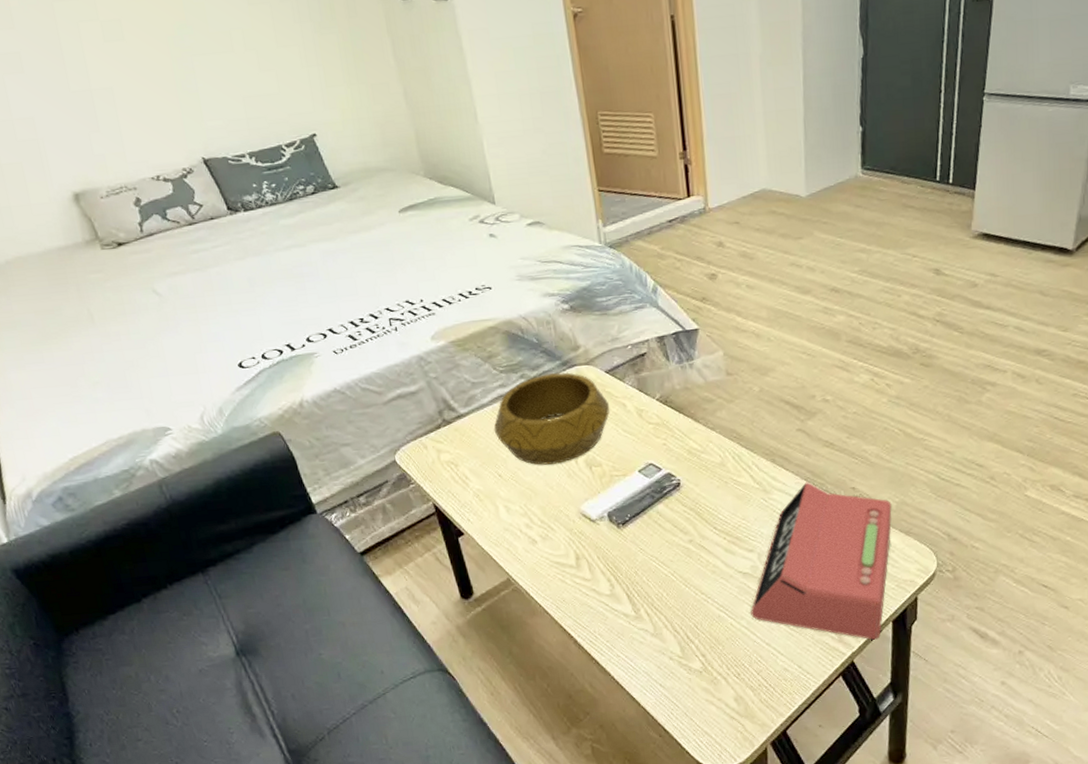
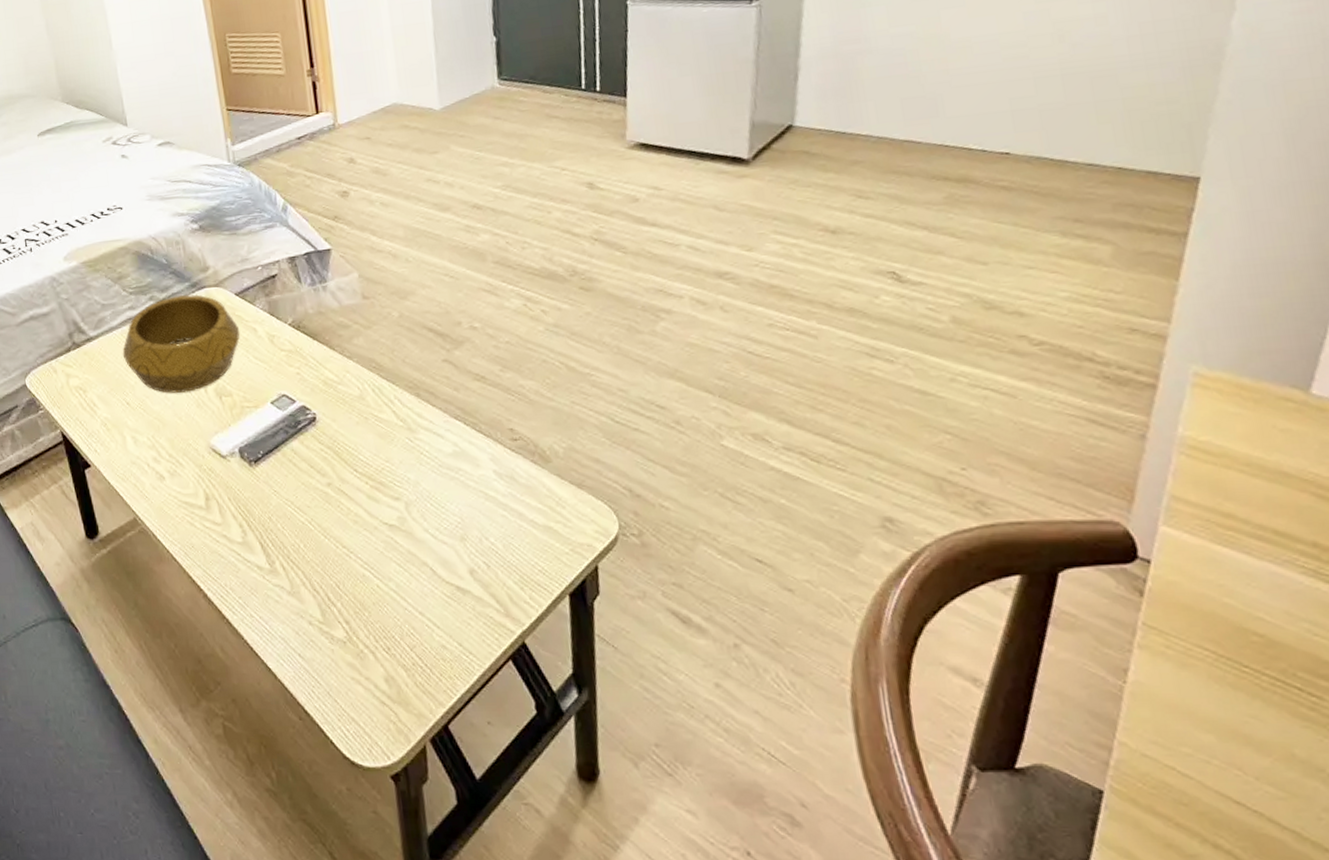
alarm clock: present [750,482,892,640] -> none [399,420,560,617]

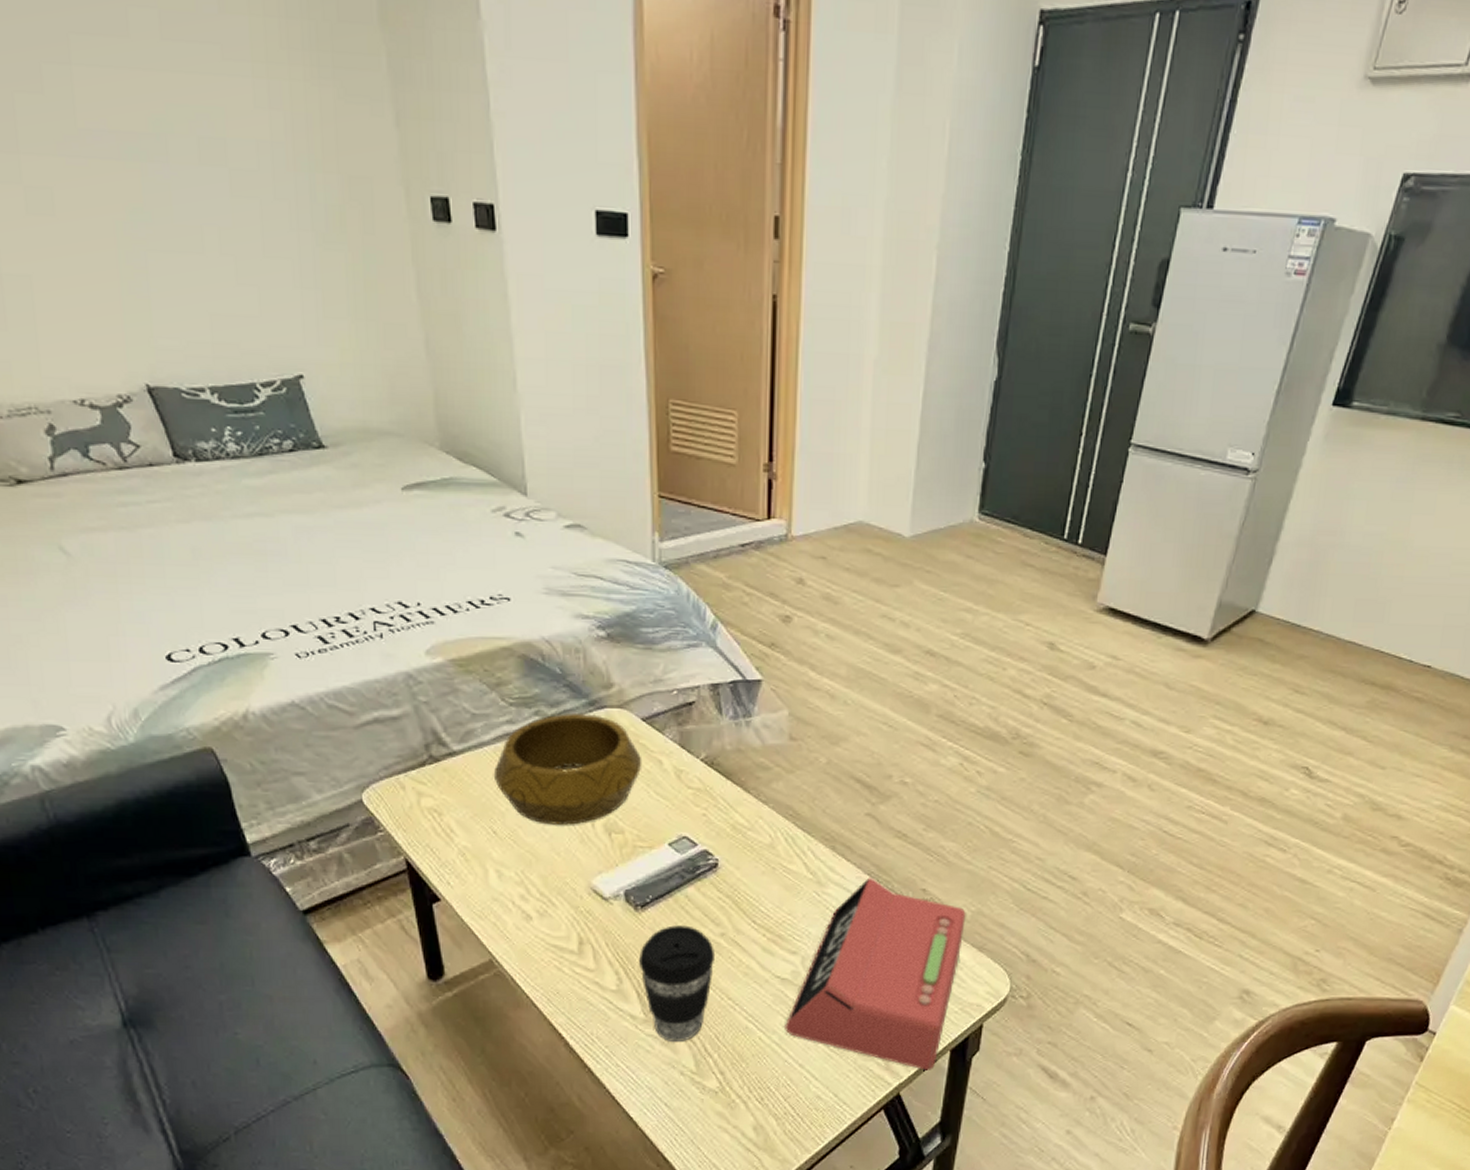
coffee cup: none [258,477,326,591] -> present [639,925,714,1041]
alarm clock: none [399,420,560,617] -> present [785,877,966,1070]

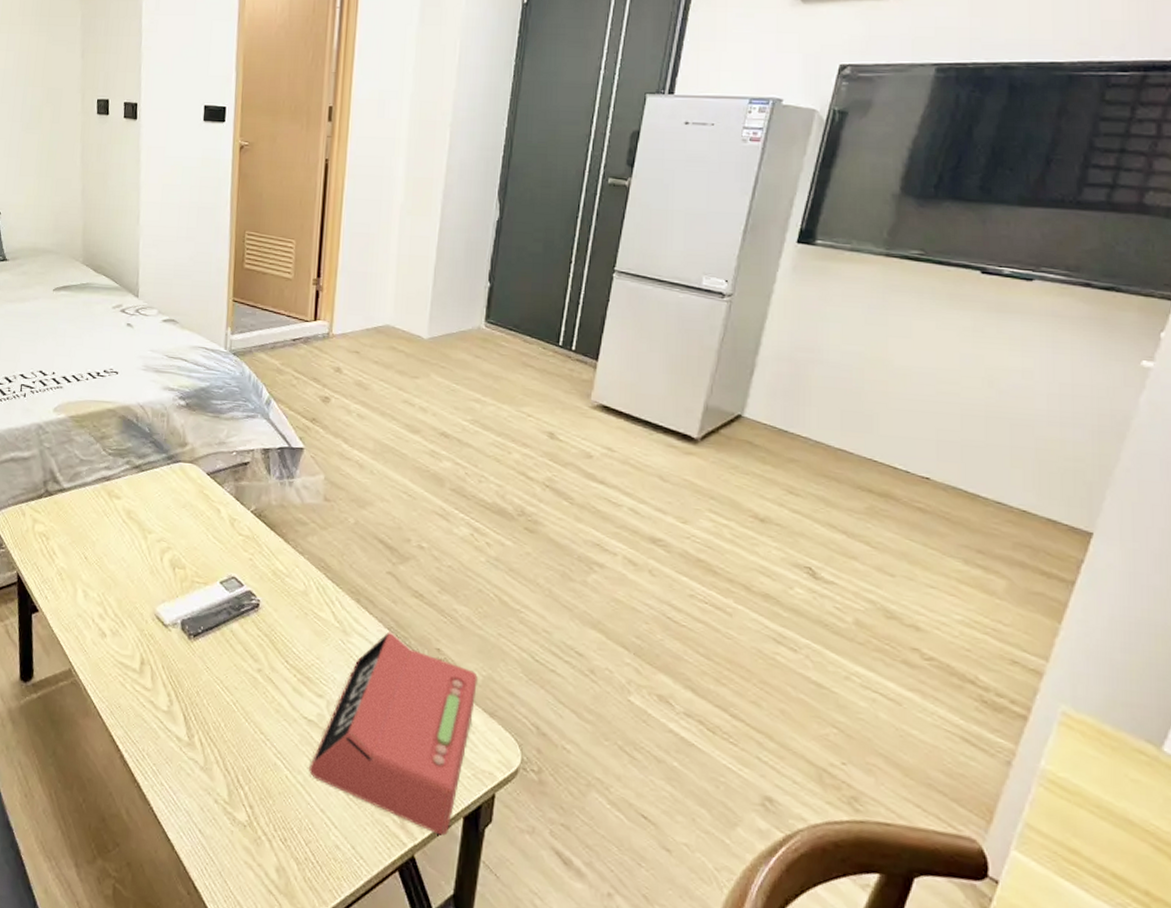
decorative bowl: present [493,714,642,825] -> none [90,464,205,558]
coffee cup: present [639,925,714,1041] -> none [188,656,252,769]

